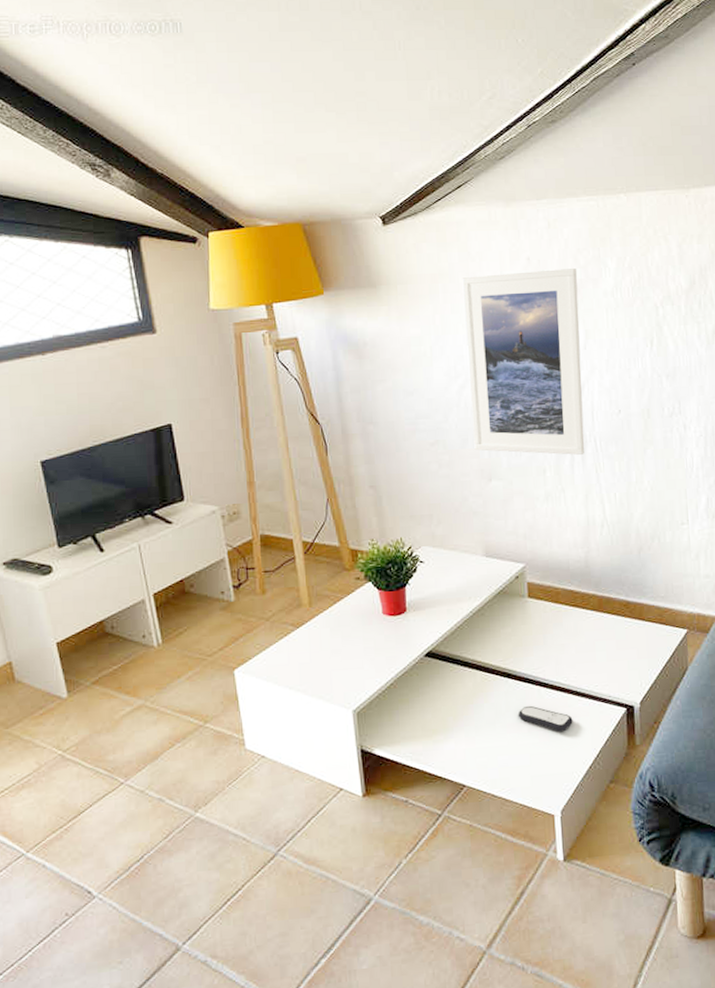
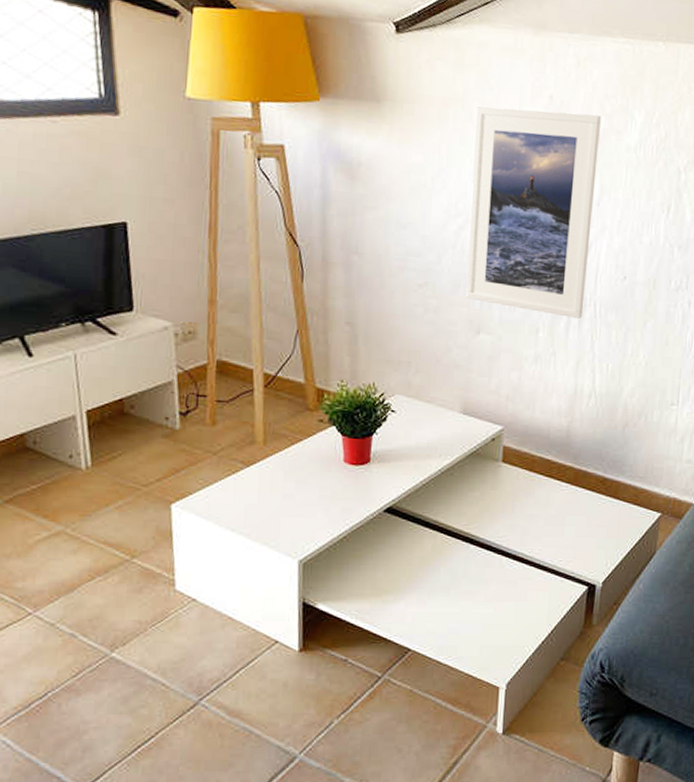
remote control: present [518,705,573,731] -> none [475,574,532,603]

